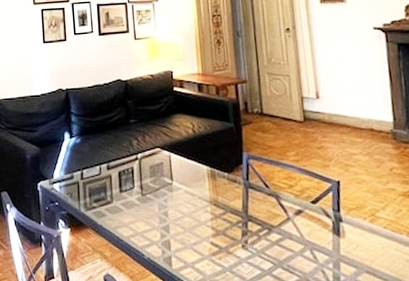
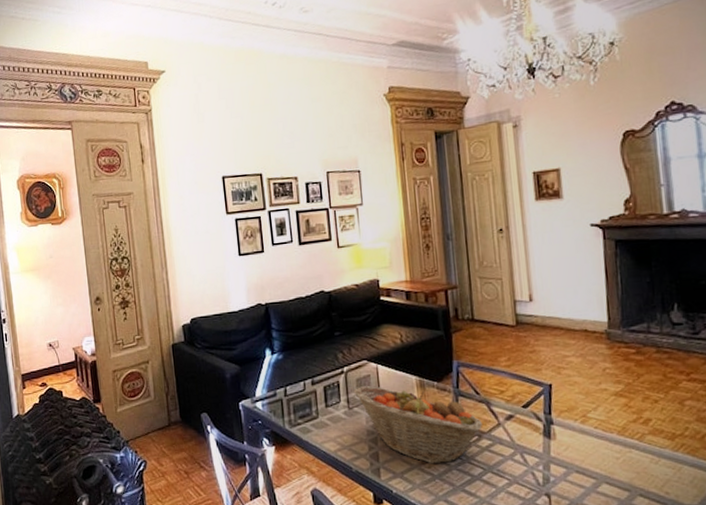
fruit basket: none [147,174,272,256] -> present [353,386,482,464]

